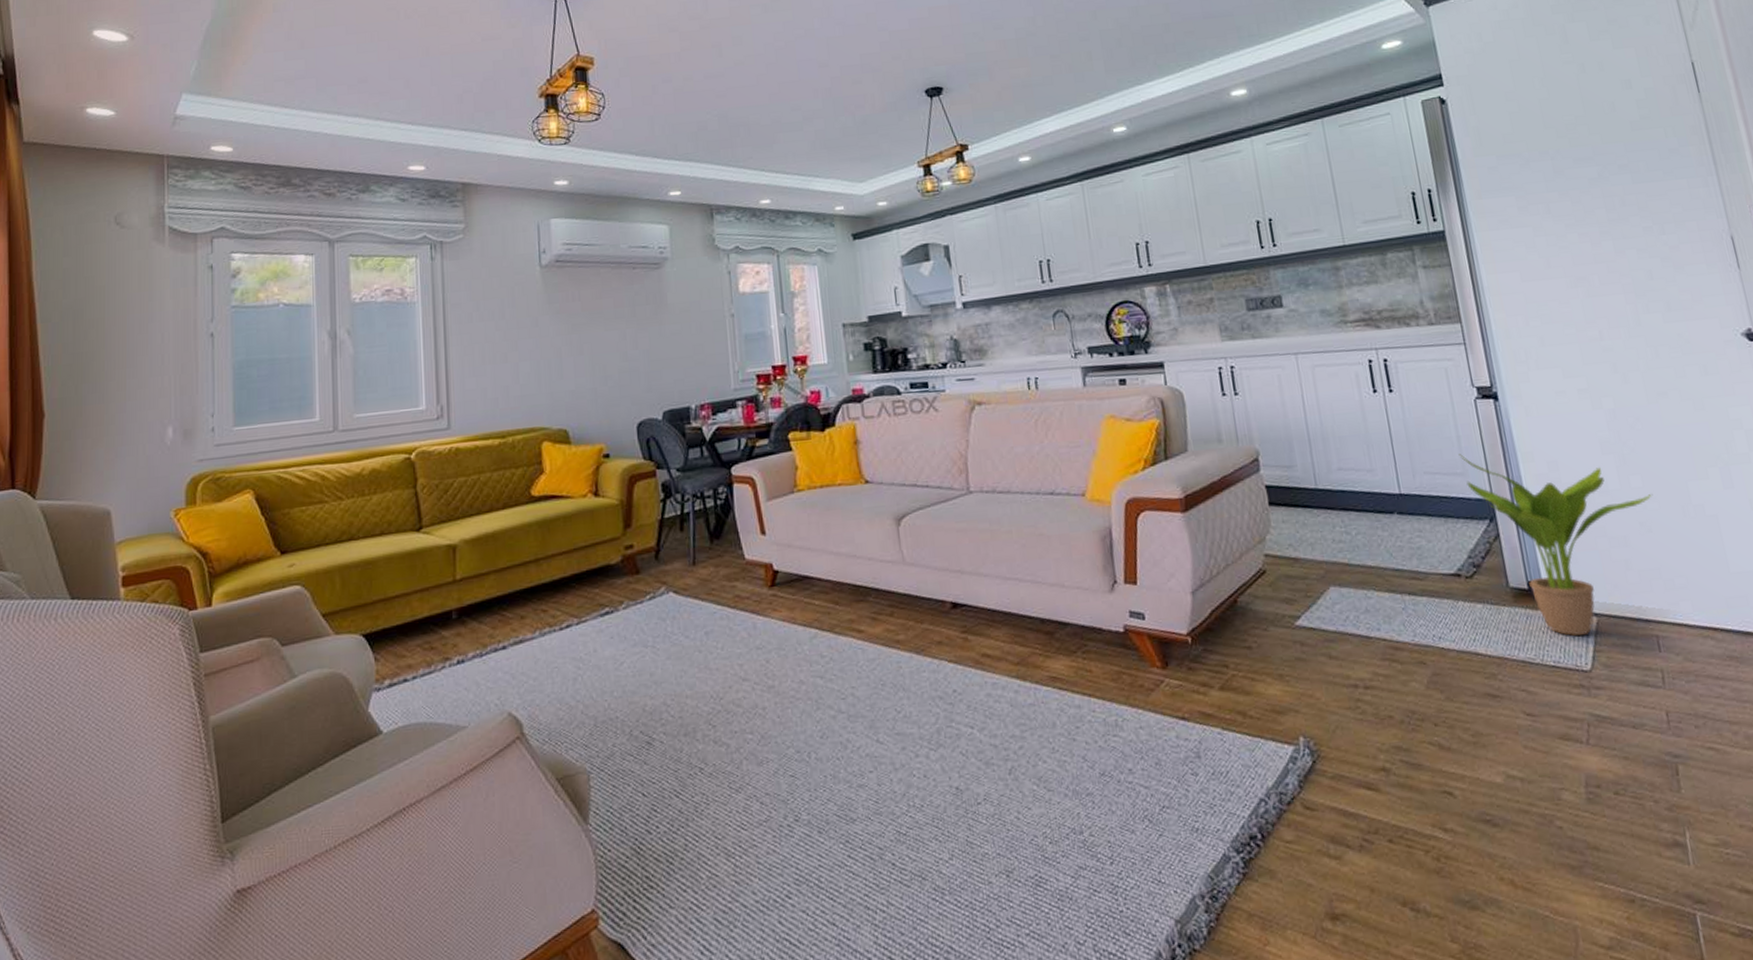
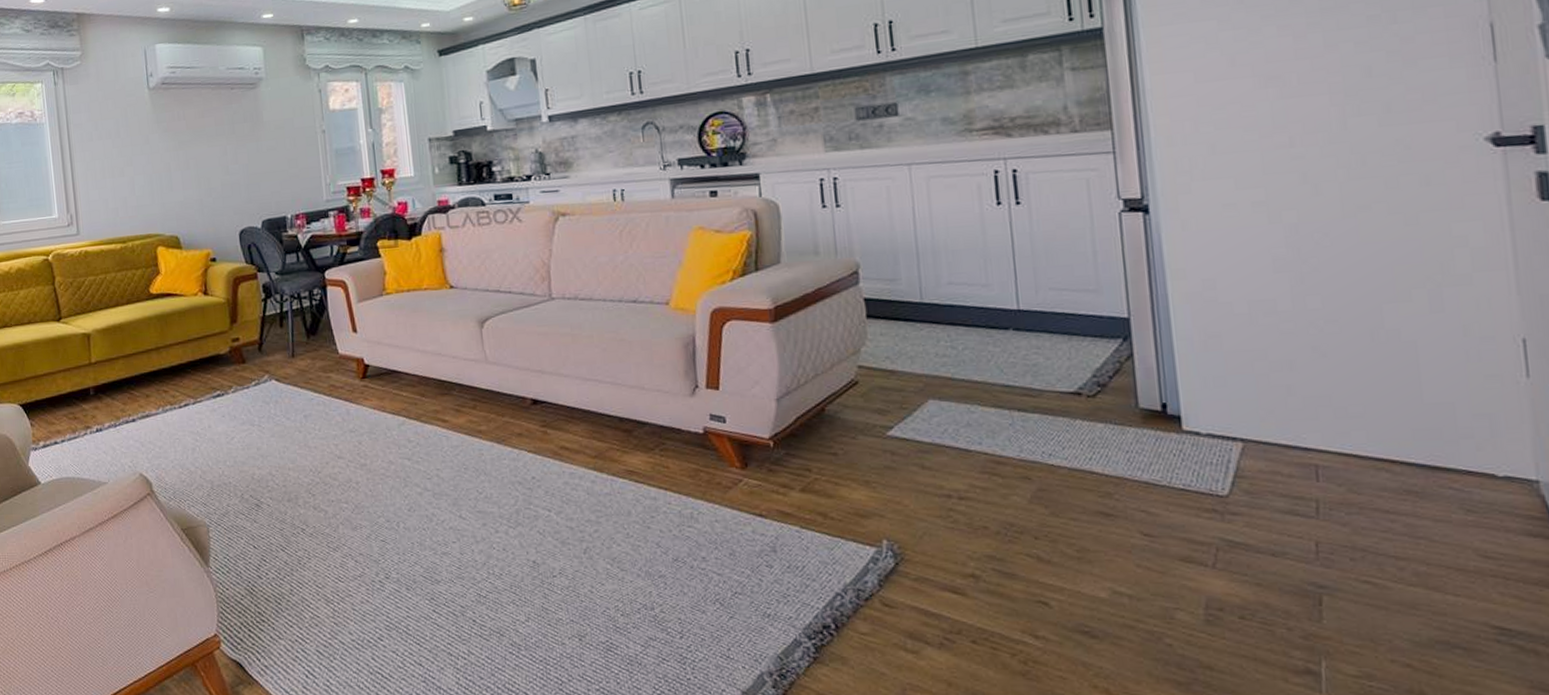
potted plant: present [1458,454,1653,637] -> none [1093,270,1334,461]

